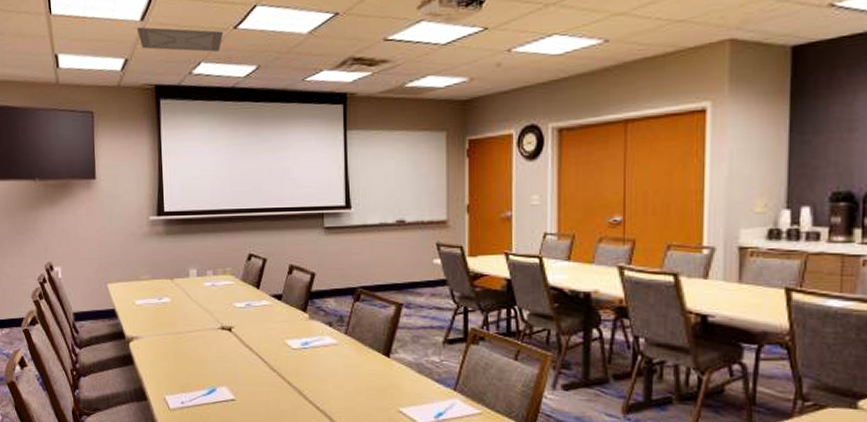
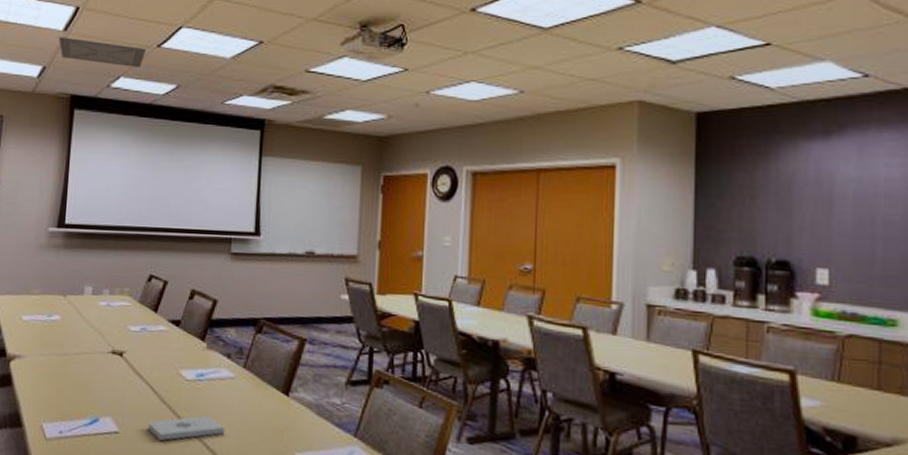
notepad: none [261,380,333,405] -> present [148,416,225,441]

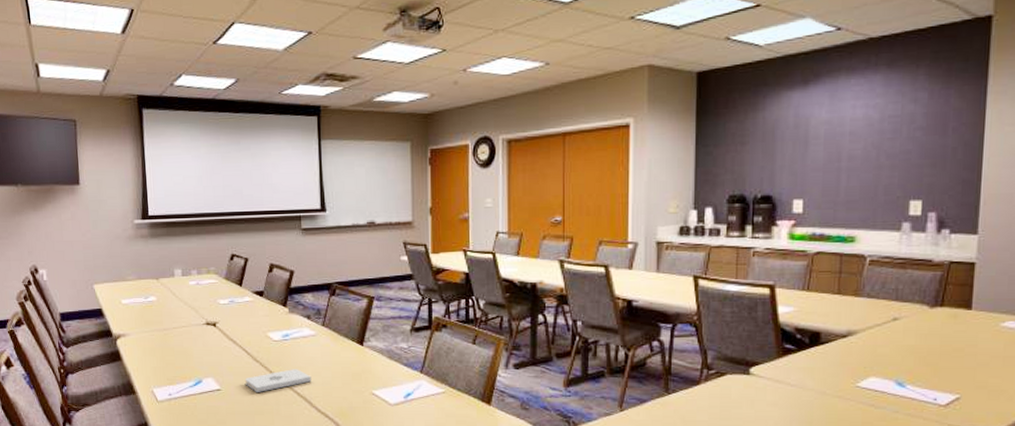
ceiling vent: present [58,37,147,69] -> none [117,39,204,66]

